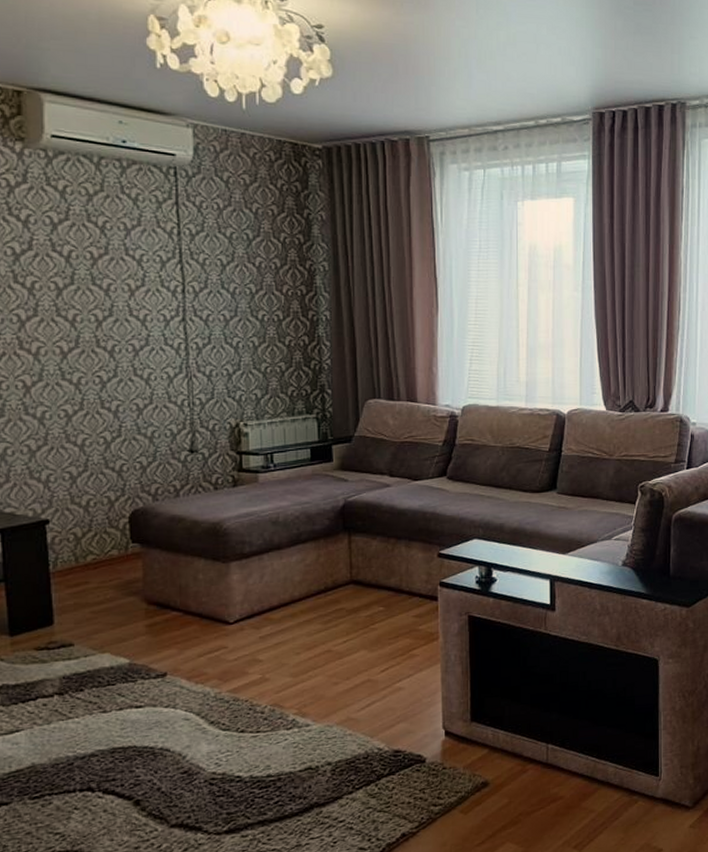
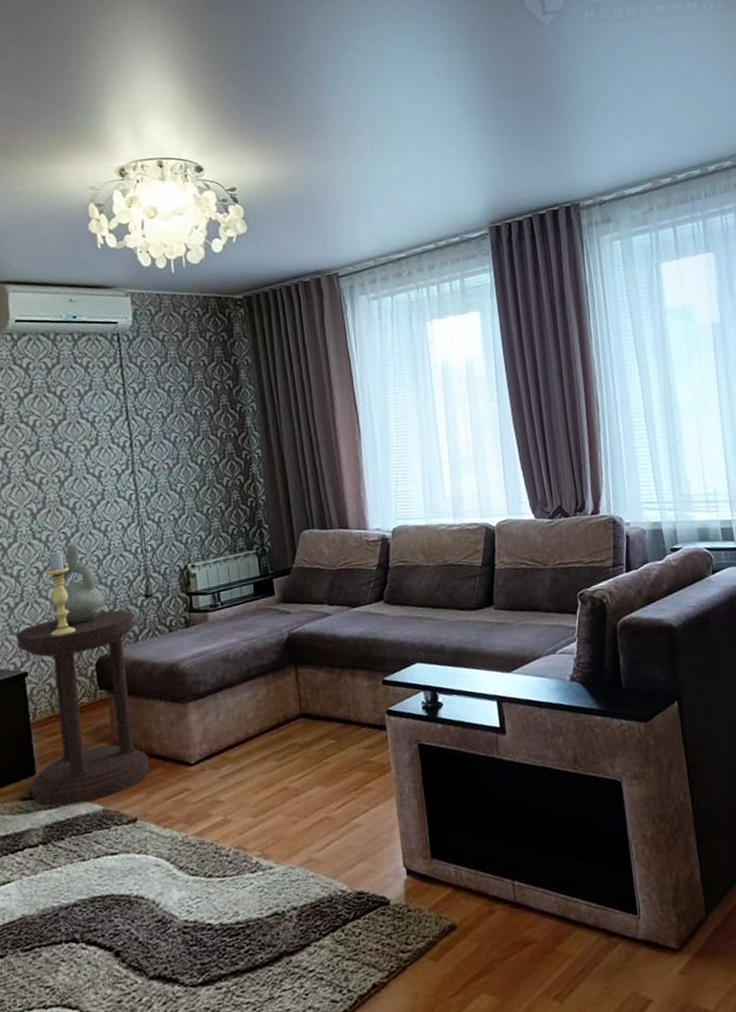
side table: none [38,463,184,657] -> present [16,610,150,806]
candle holder: none [74,395,109,486] -> present [45,551,77,637]
decorative vase: none [81,389,144,473] -> present [52,543,105,624]

